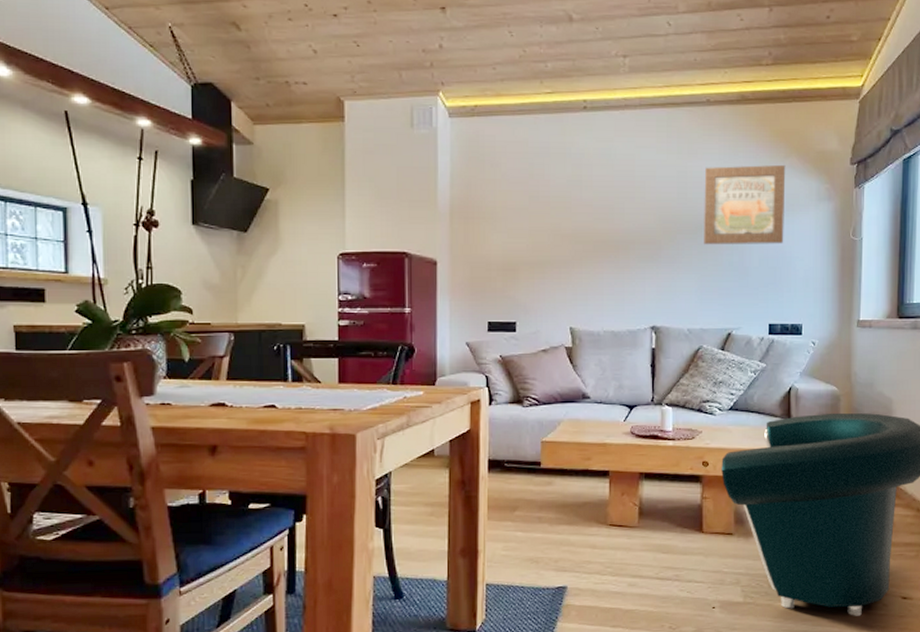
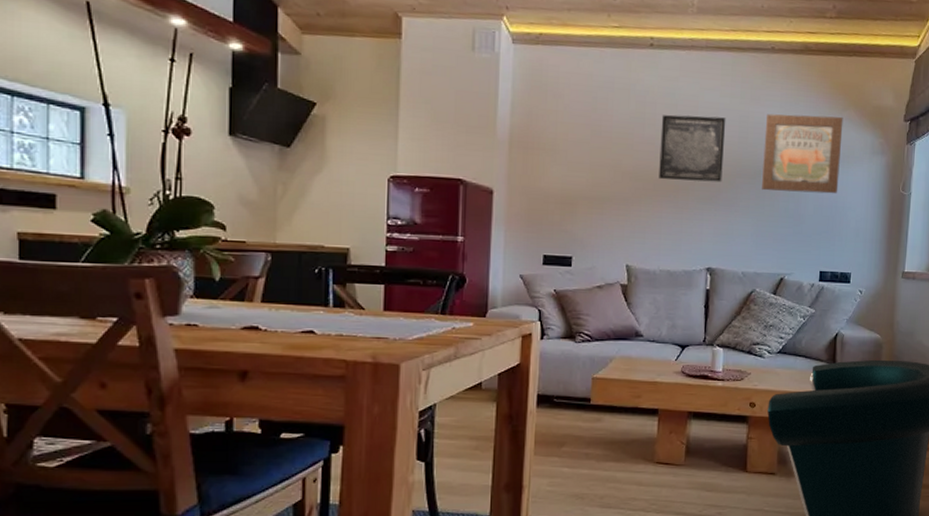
wall art: none [598,174,664,241] -> present [659,114,726,183]

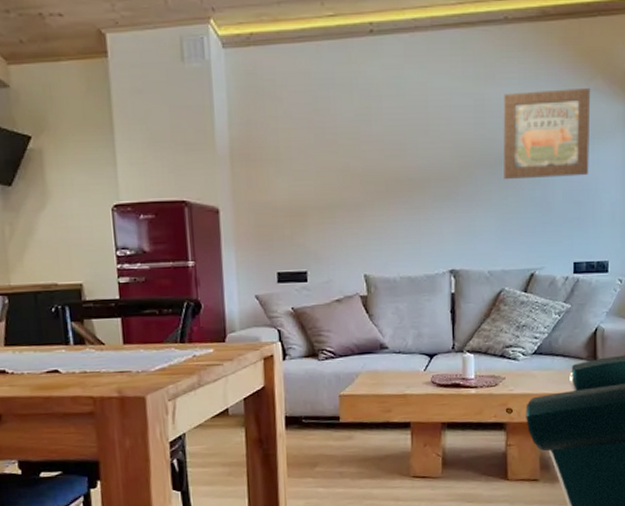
wall art: present [659,114,726,183] -> none [388,103,460,180]

